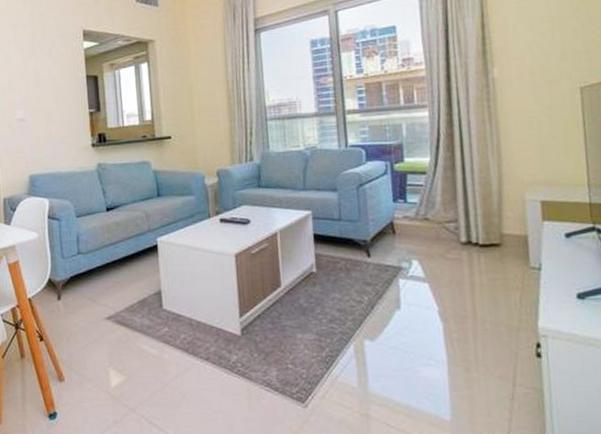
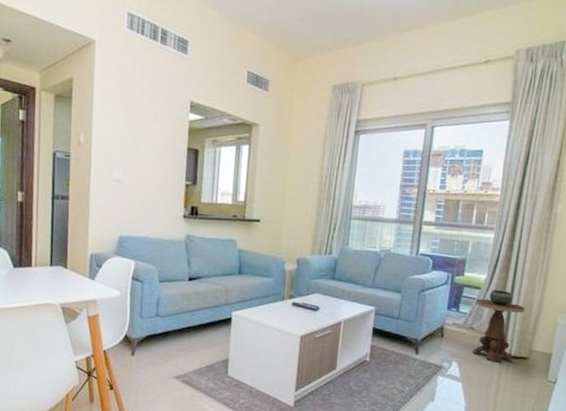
side table: none [424,171,484,254] -> present [472,290,525,363]

